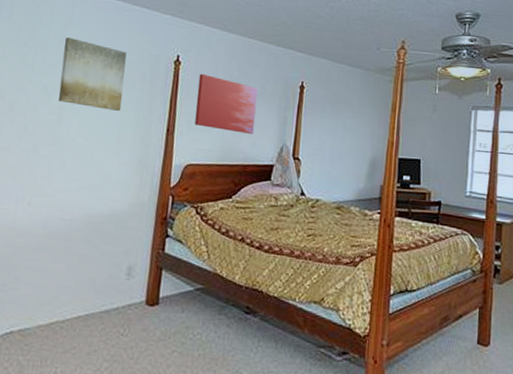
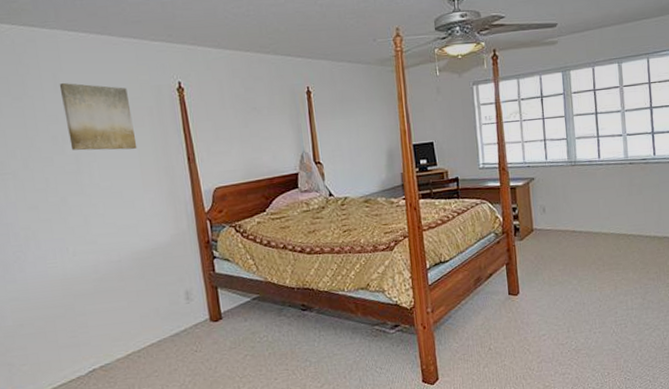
wall art: present [194,73,258,134] -> none [205,96,273,149]

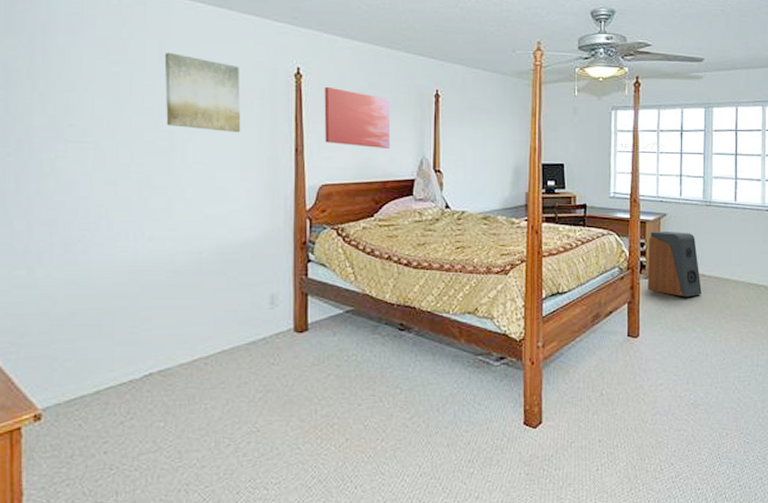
wall art: none [205,96,273,149] -> present [324,86,391,149]
speaker: none [520,193,574,254] -> present [647,232,702,298]

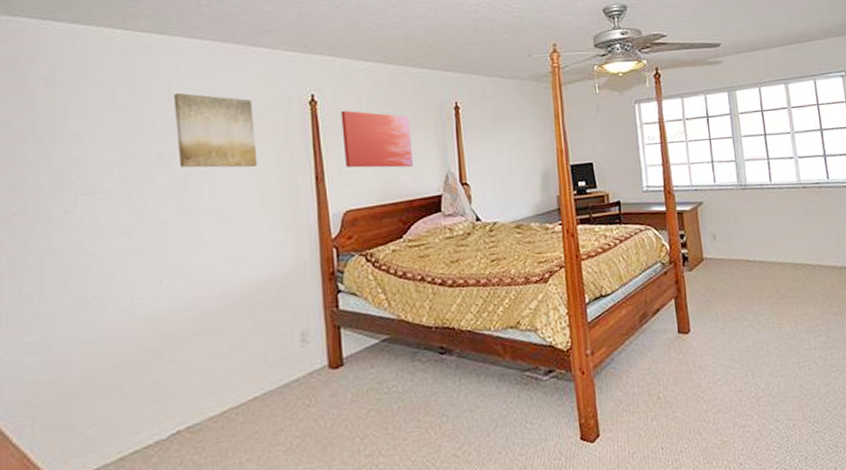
speaker: present [647,232,702,298] -> none [688,219,749,286]

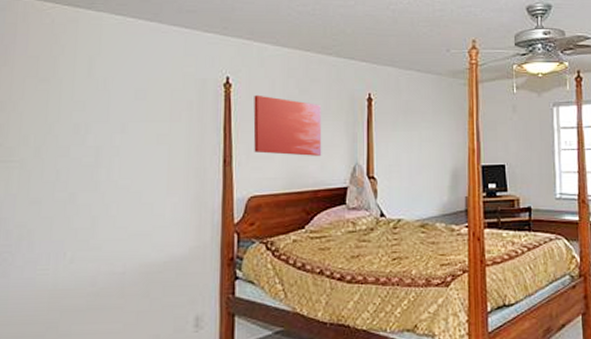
wall art: present [173,92,258,168] -> none [93,67,169,145]

